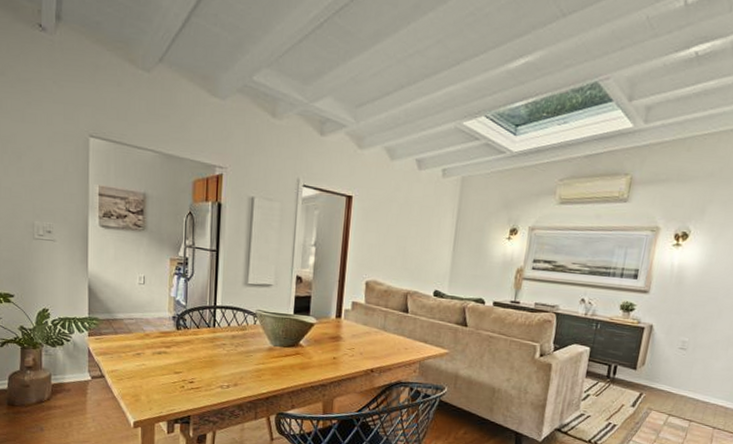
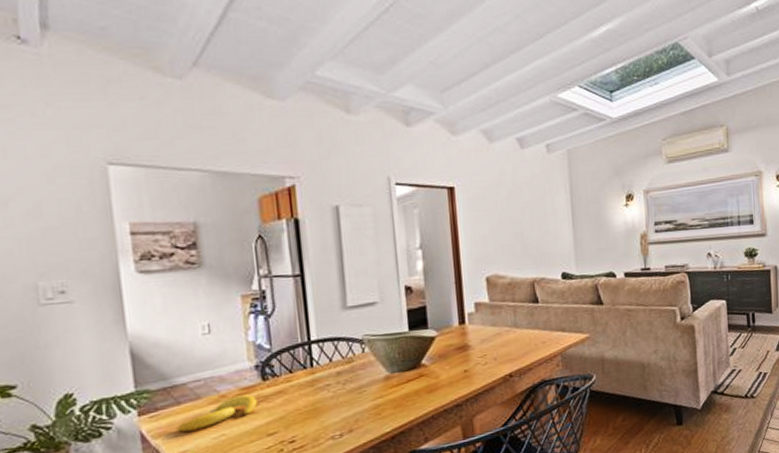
banana: none [112,337,171,356] -> present [175,394,257,432]

